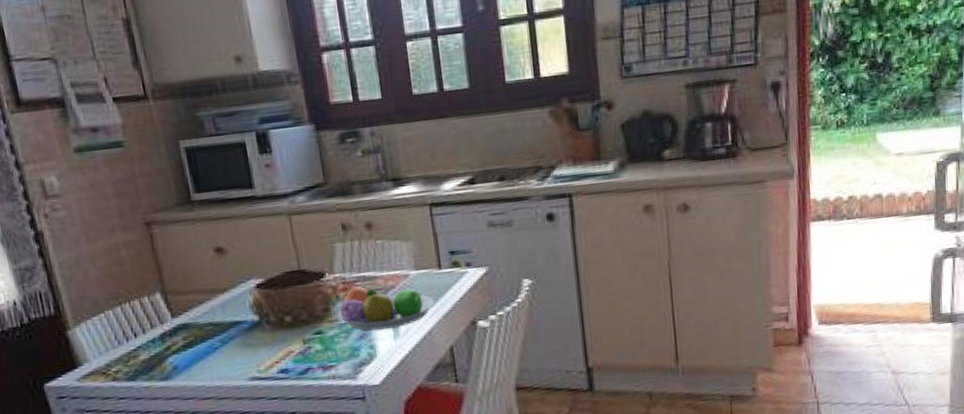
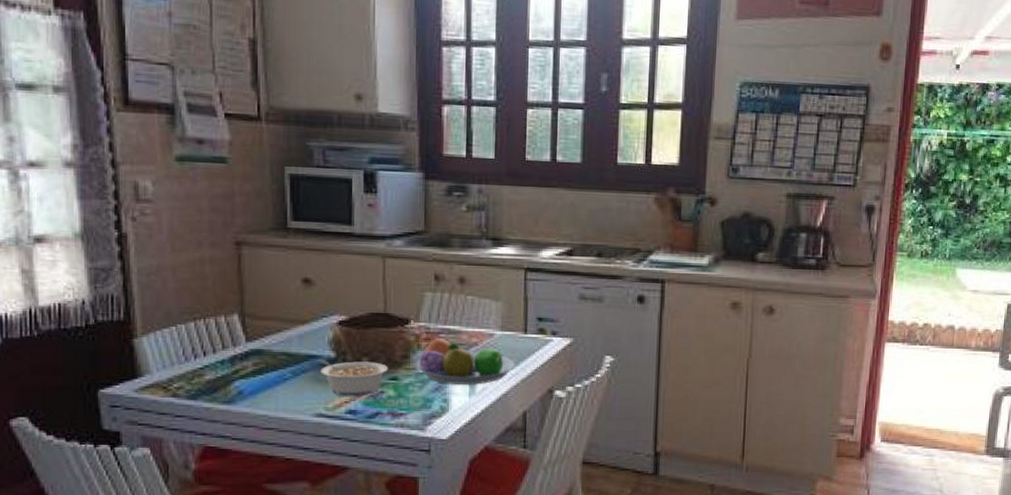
legume: none [242,319,312,357] -> present [317,358,389,397]

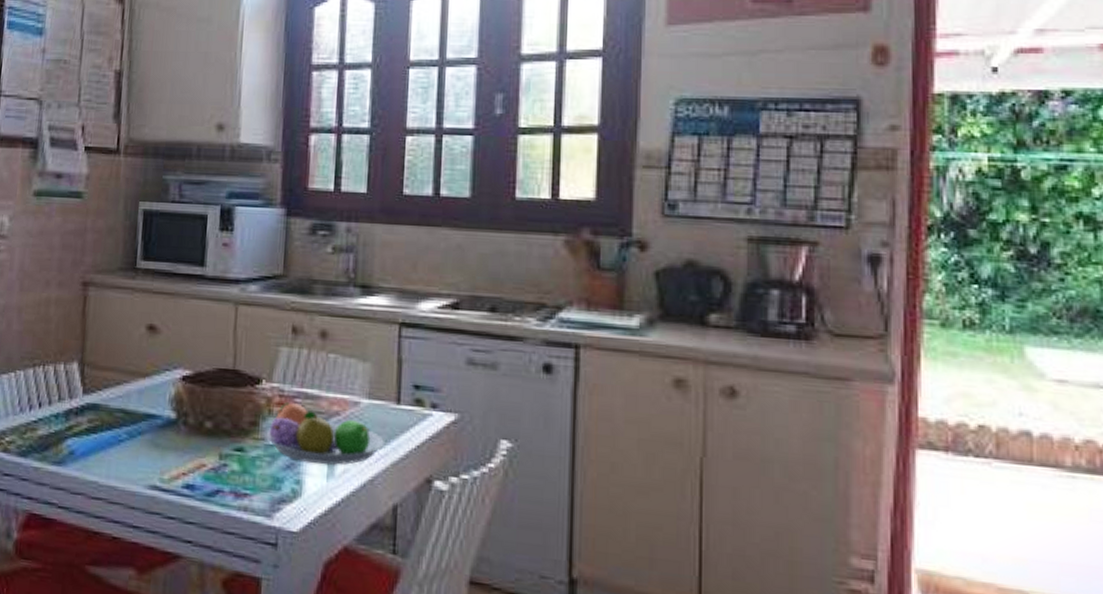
legume: present [317,358,389,397] -> none [156,418,234,468]

